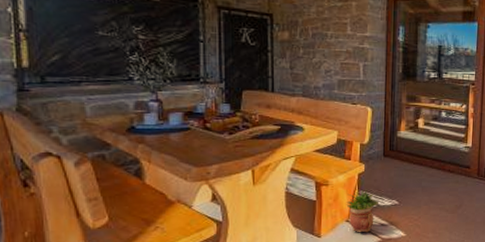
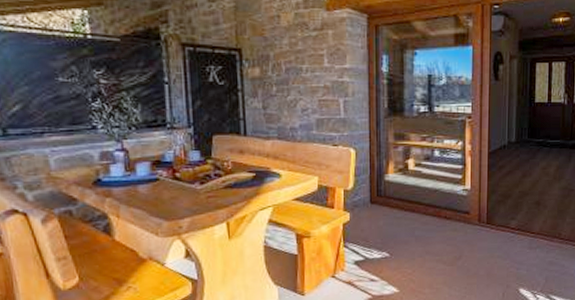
potted plant: present [346,188,380,233] -> none [331,239,368,290]

